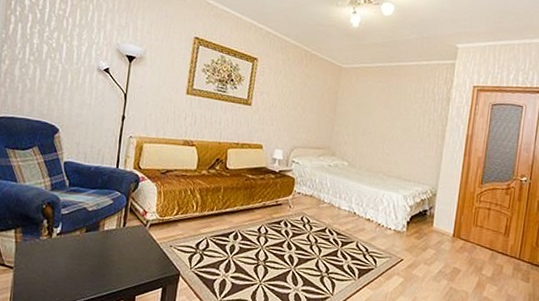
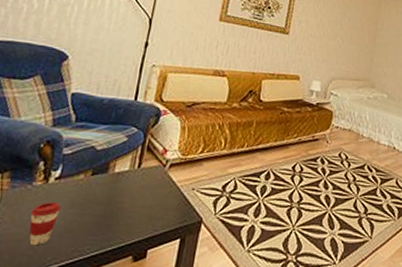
coffee cup: none [40,254,64,289] -> present [29,202,62,246]

